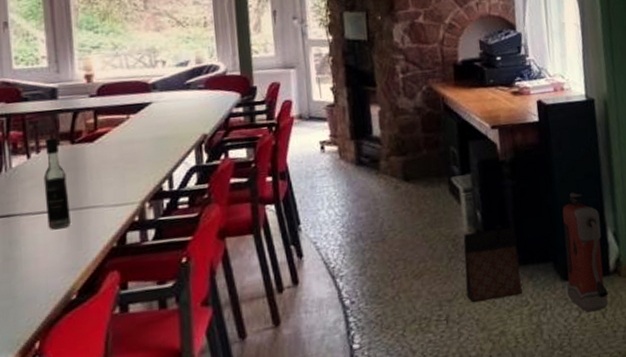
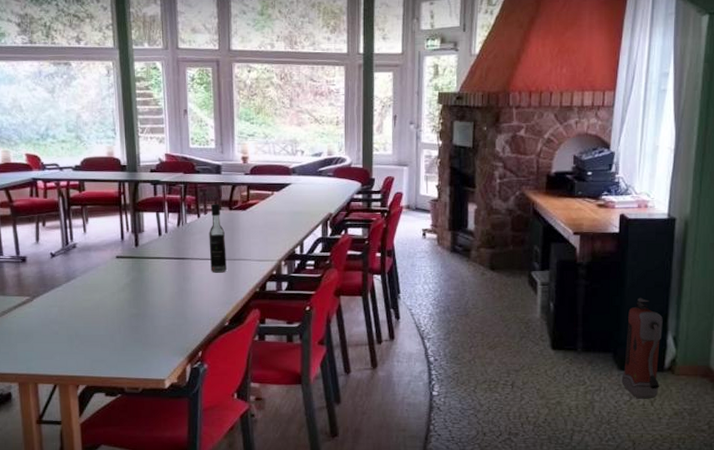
bag: present [463,224,522,302] -> none [531,315,583,376]

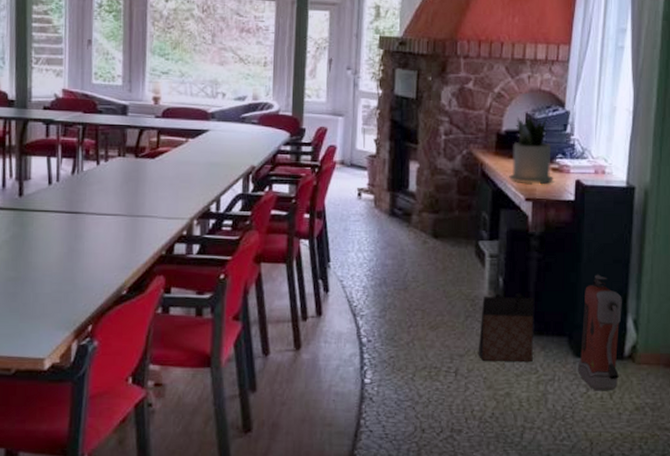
bottle: present [209,203,227,273] -> none [108,149,129,231]
bag: none [531,315,583,376] -> present [478,292,535,363]
planter: none [558,158,600,220] -> present [509,116,554,185]

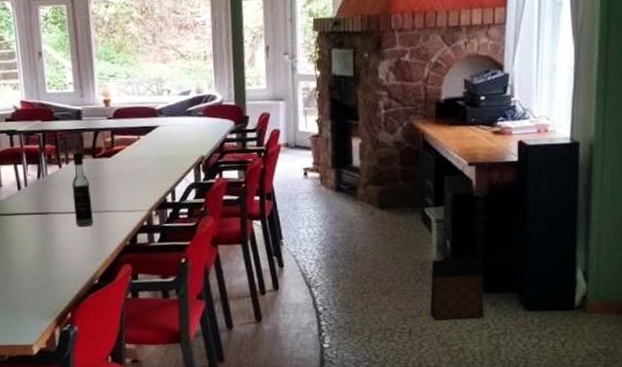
bottle: none [108,149,129,231] -> present [72,151,93,227]
planter: present [509,116,554,185] -> none [450,82,496,150]
fire extinguisher: present [578,274,622,391] -> none [528,230,571,341]

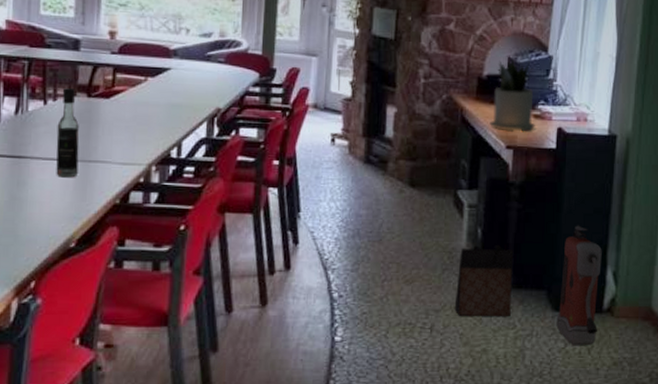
planter: none [450,82,496,150] -> present [489,60,535,132]
fire extinguisher: none [528,230,571,341] -> present [556,225,602,346]

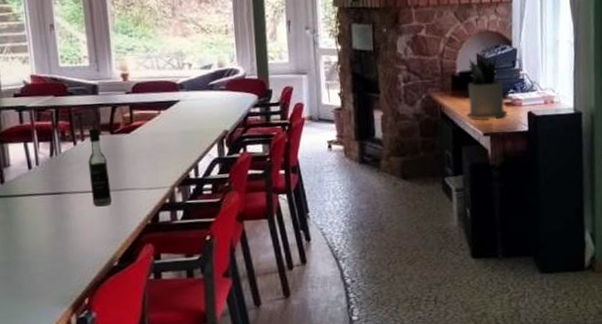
bag: present [454,244,514,317] -> none [453,220,504,287]
fire extinguisher: present [556,225,602,346] -> none [544,196,582,302]

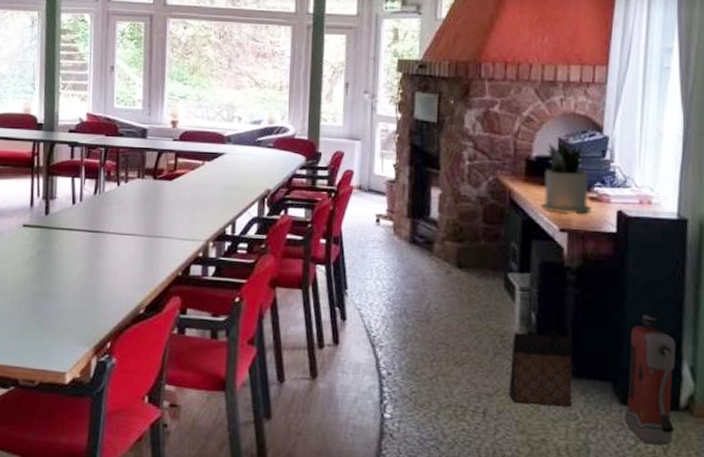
bottle: present [88,127,112,207] -> none [127,171,147,251]
bag: none [453,220,504,287] -> present [508,330,573,408]
fire extinguisher: none [544,196,582,302] -> present [624,314,676,446]

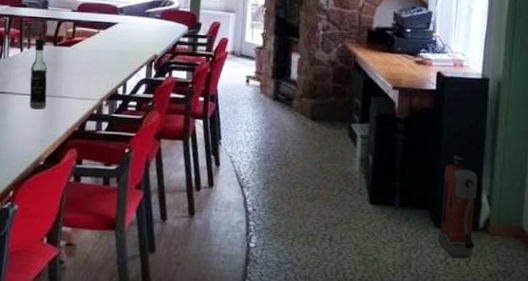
bottle: none [127,171,147,251] -> present [29,38,48,110]
bag: present [508,330,573,408] -> none [349,170,400,232]
planter: present [540,141,592,215] -> none [378,15,418,75]

